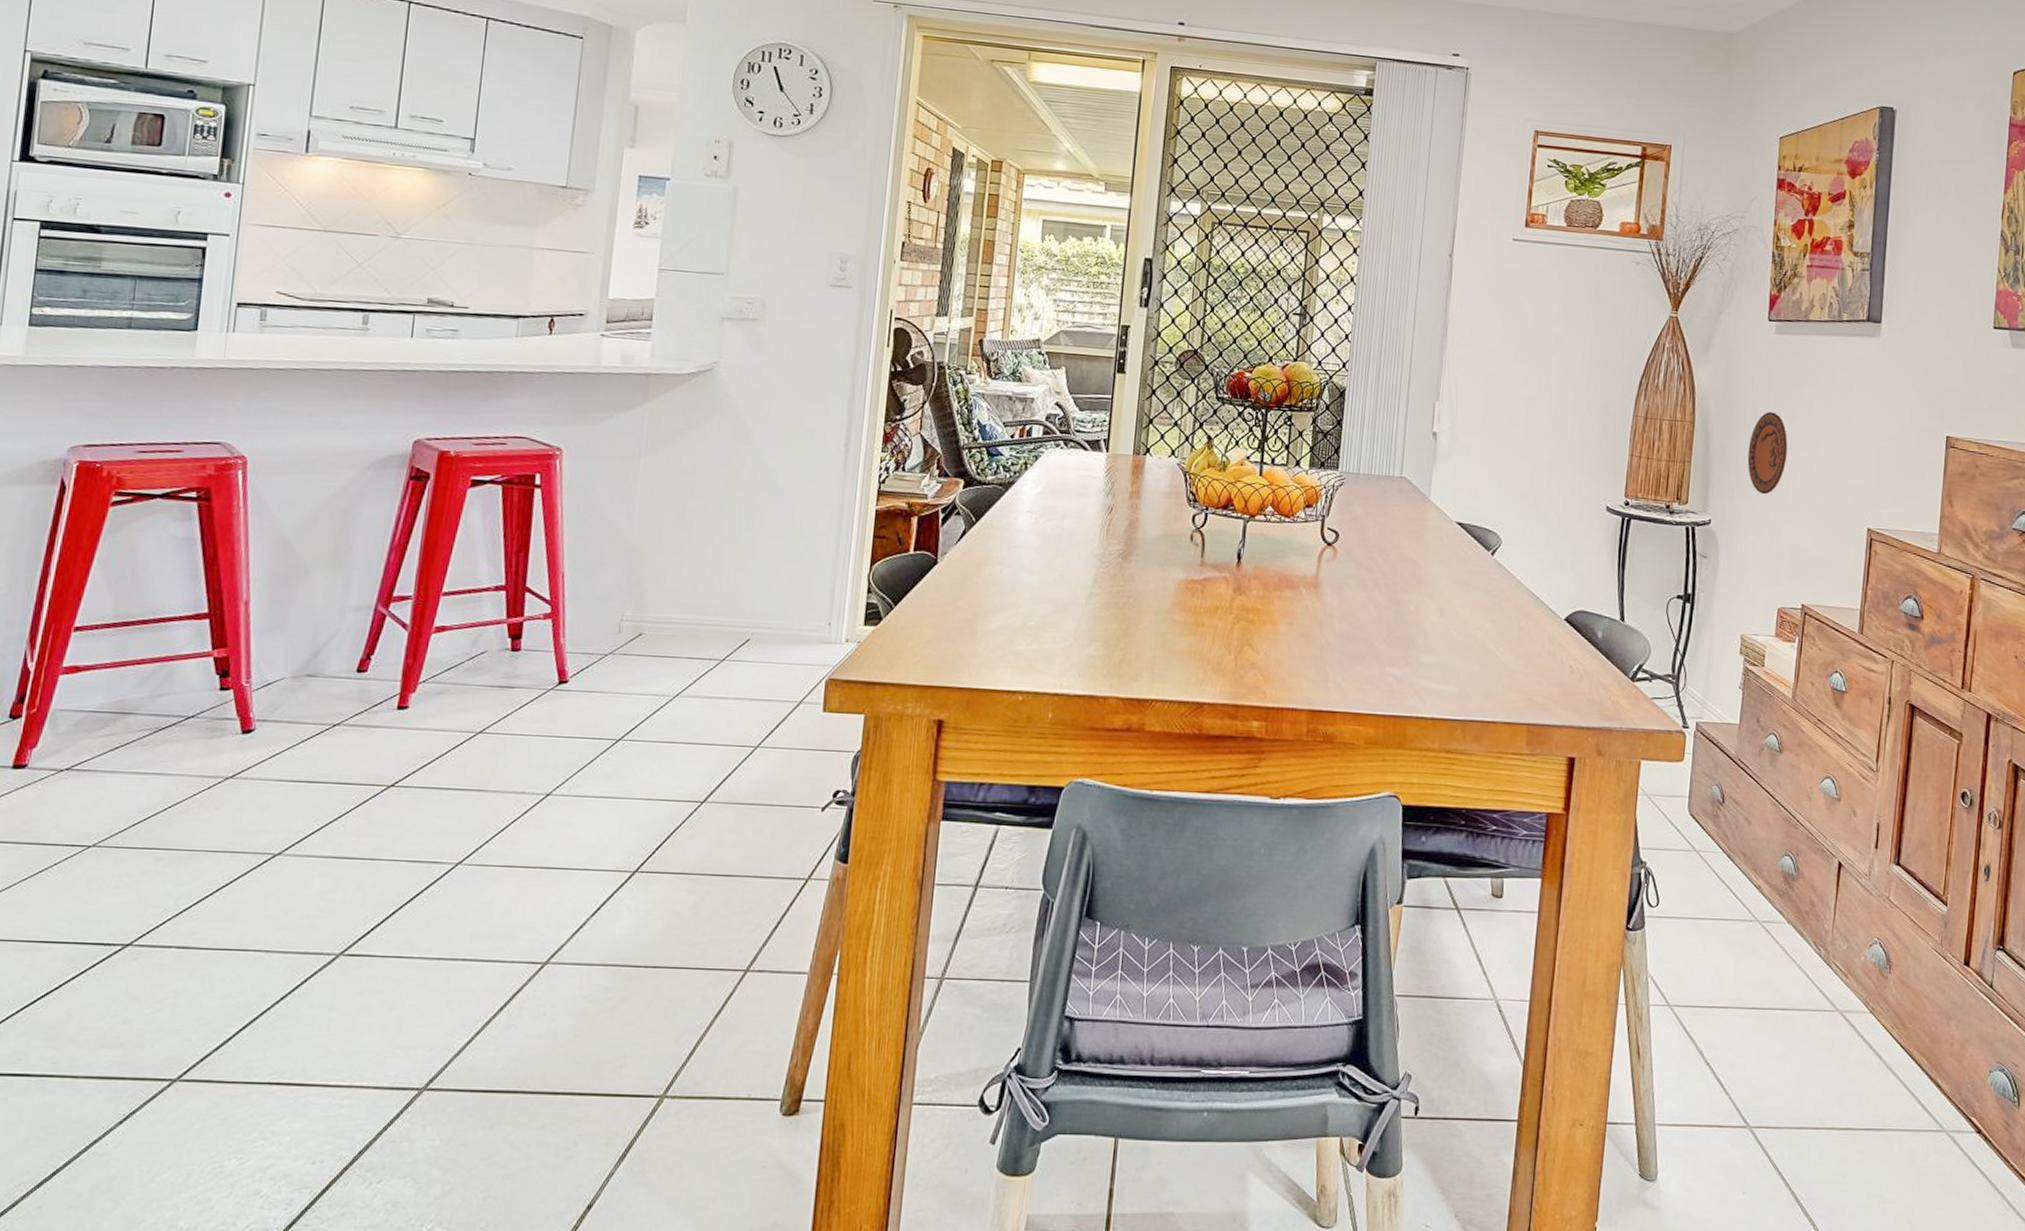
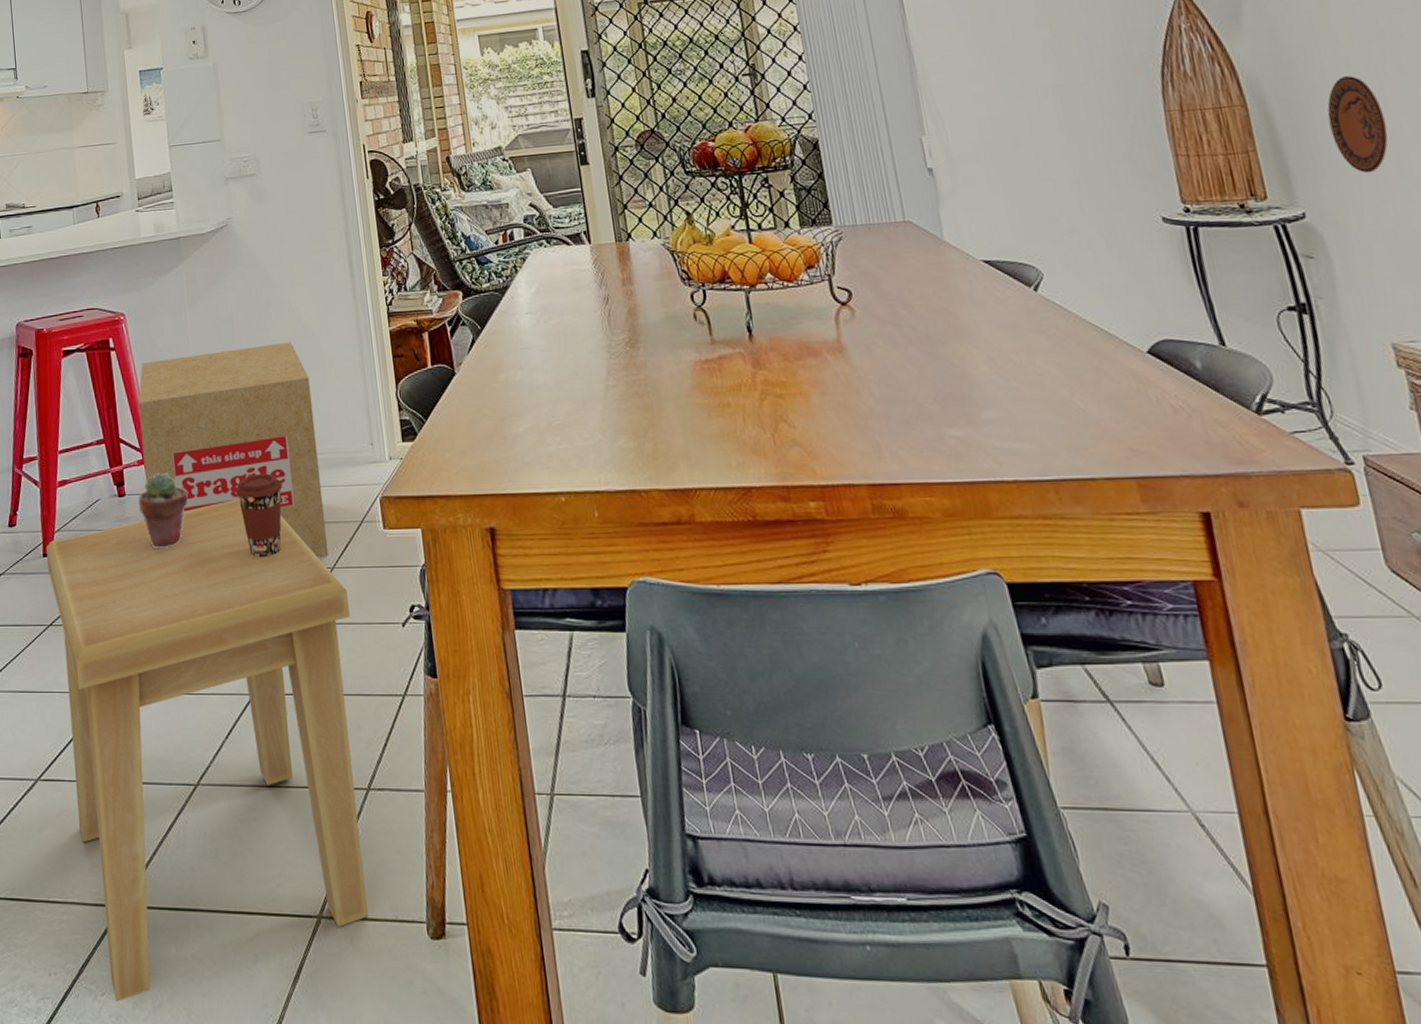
side table: none [385,666,768,1189] -> present [46,498,369,1002]
potted succulent: none [535,628,601,712] -> present [138,472,189,549]
cardboard box: none [549,506,774,736] -> present [138,342,329,558]
coffee cup: none [659,641,718,731] -> present [235,473,283,558]

